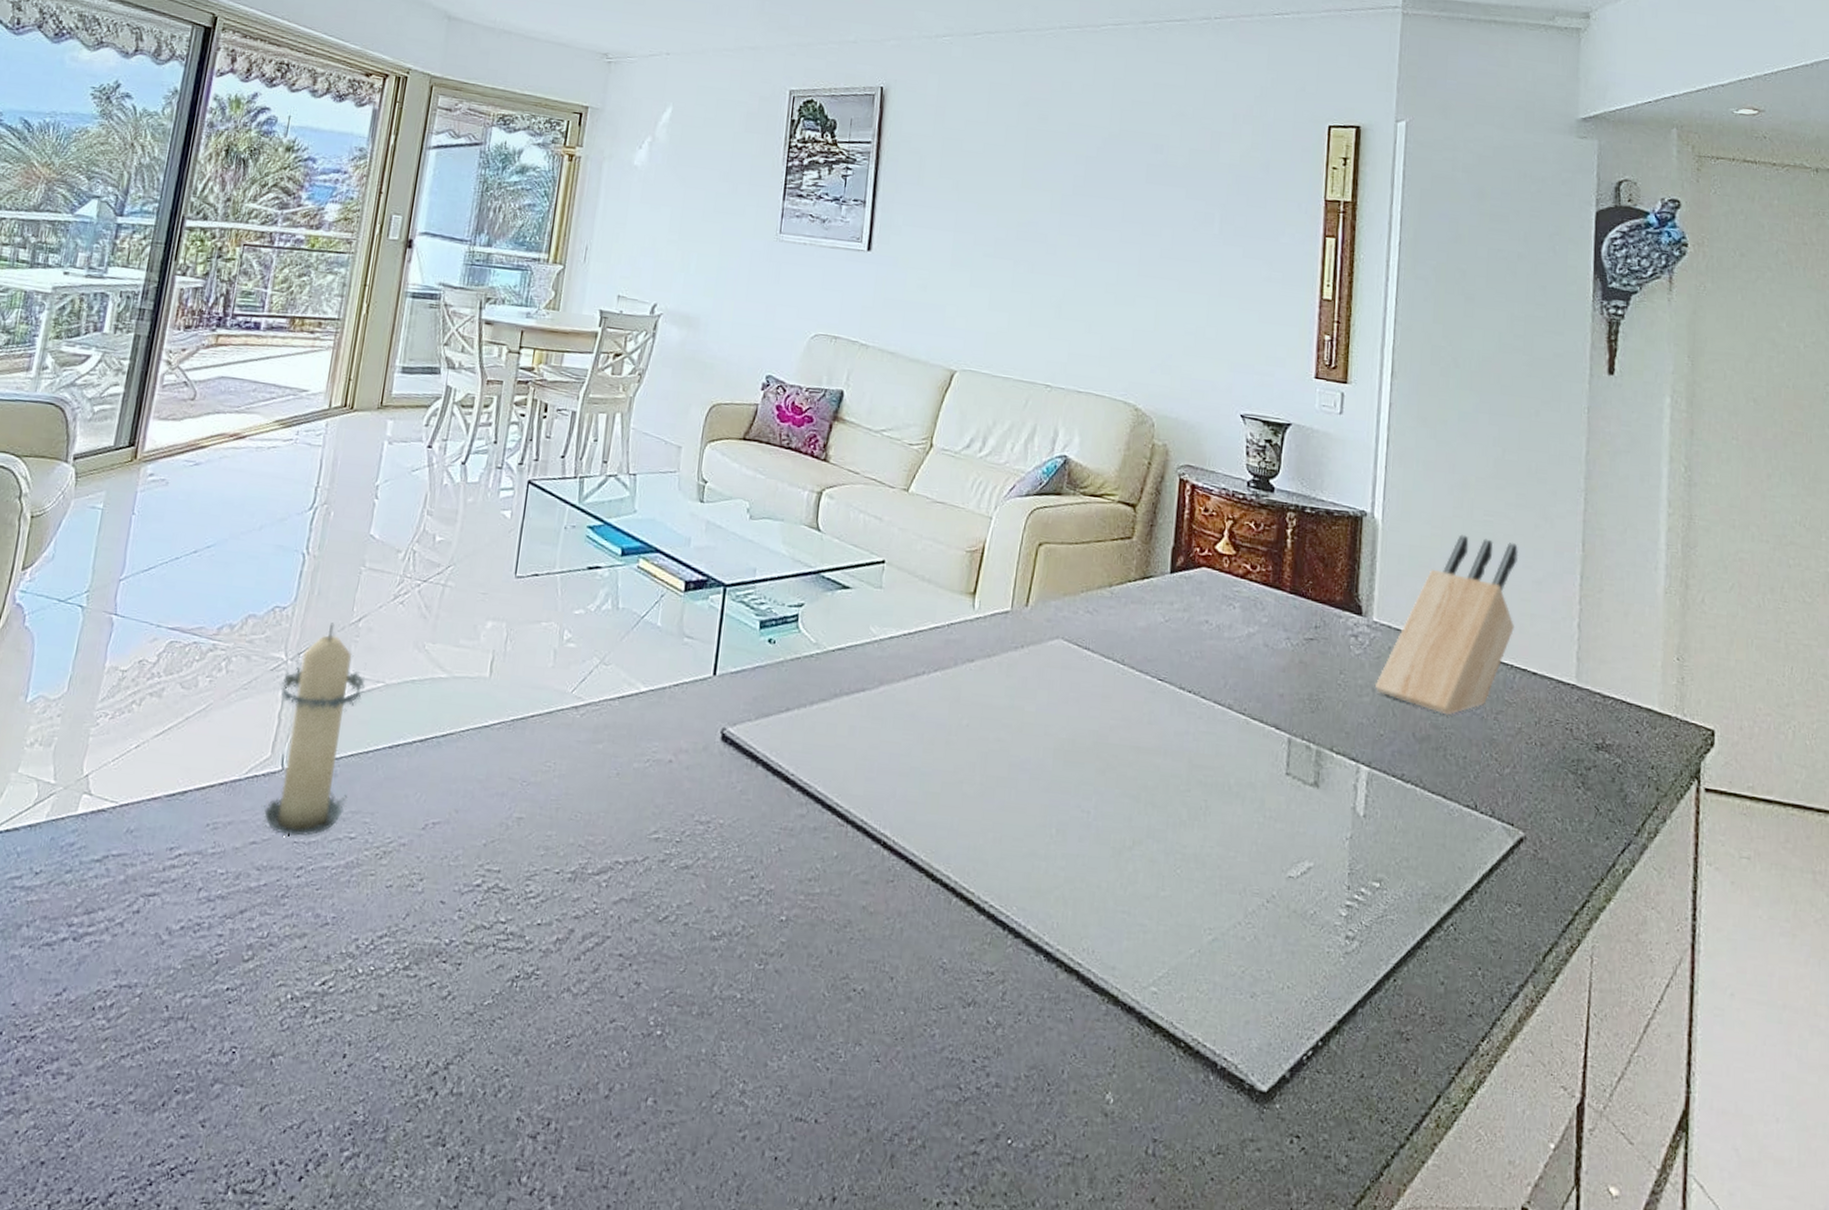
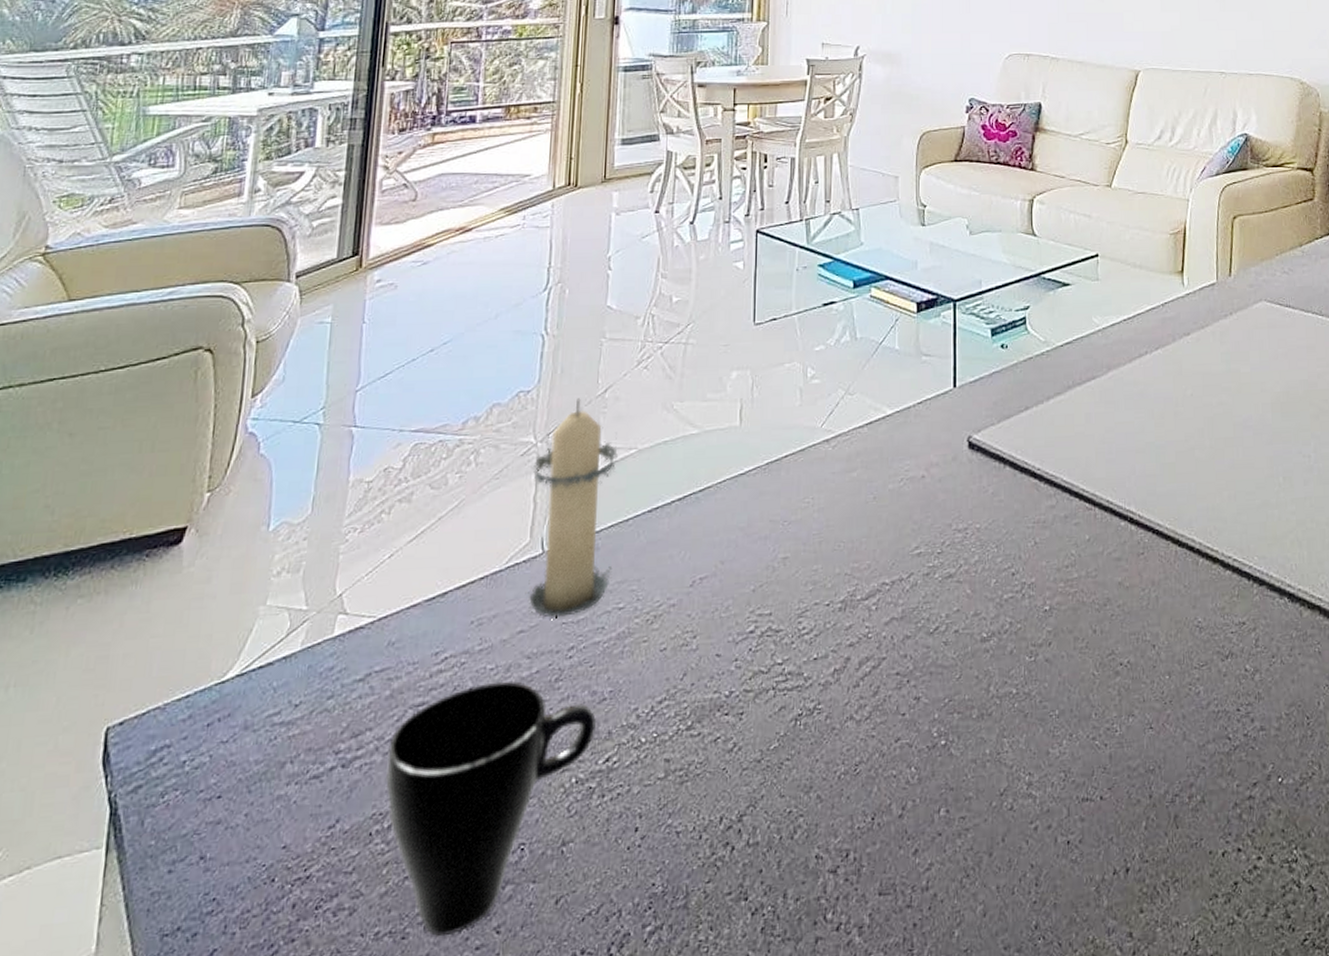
cup: none [111,886,318,1119] -> present [386,681,597,937]

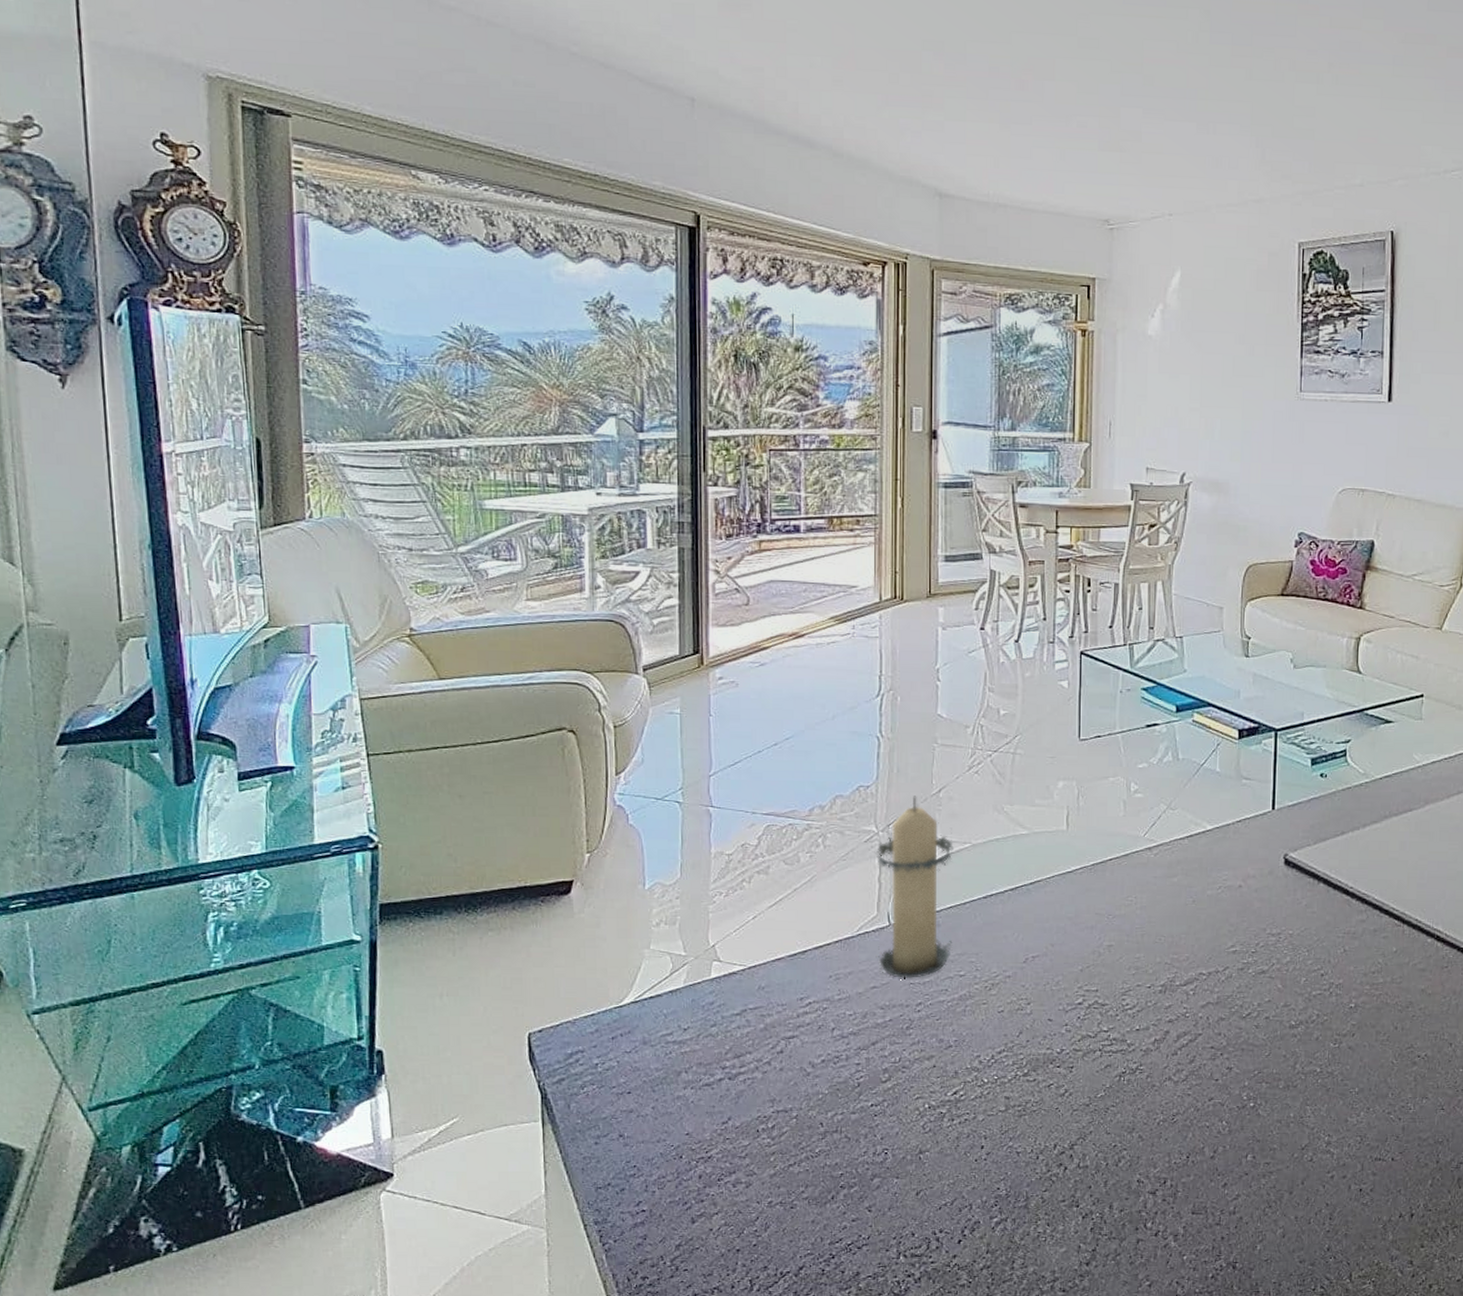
cup: present [386,681,597,937] -> none [767,1025,945,1210]

